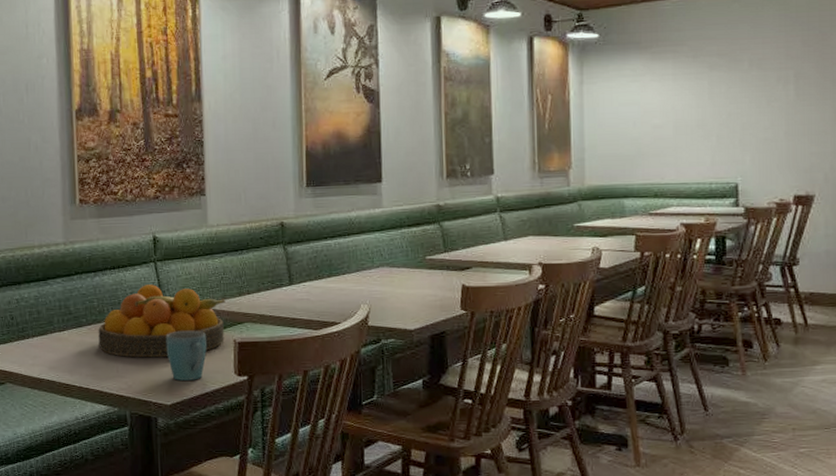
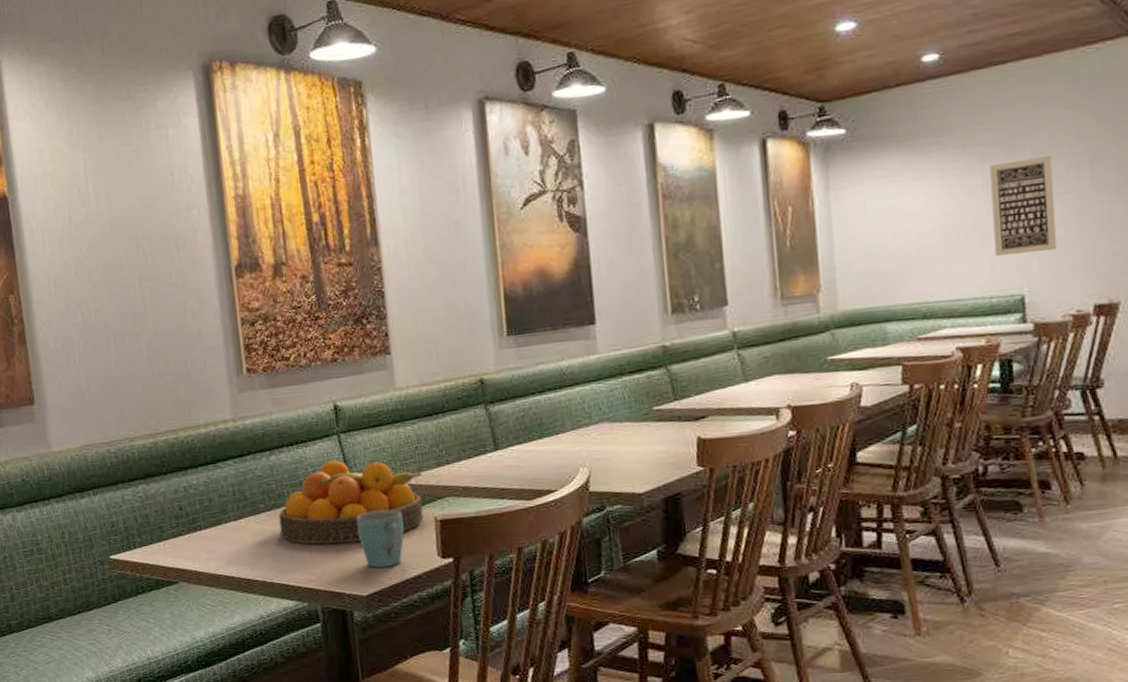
wall art: none [715,68,766,150] -> present [990,155,1058,257]

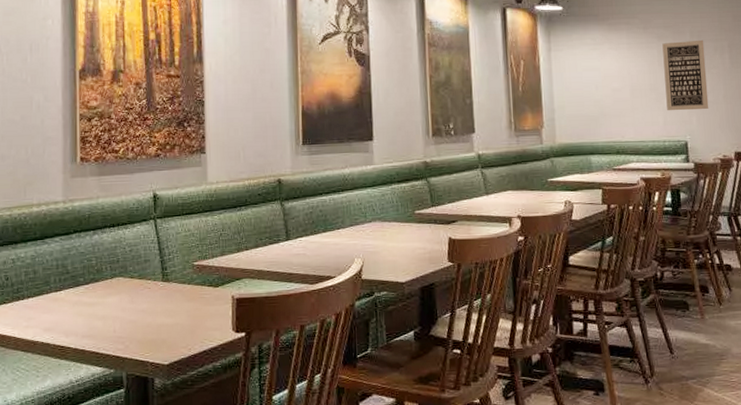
fruit bowl: present [278,460,424,545] -> none [96,242,224,317]
mug: present [356,509,404,568] -> none [164,287,205,339]

